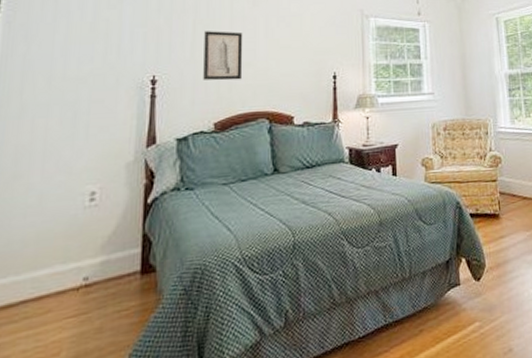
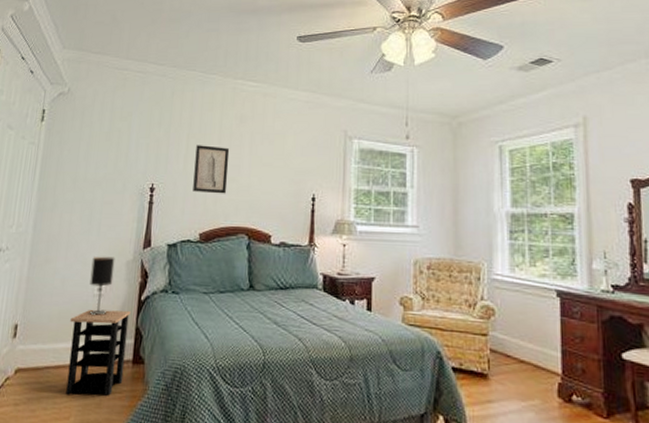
side table: none [53,218,135,328] -> present [66,309,131,396]
table lamp: none [78,160,111,230] -> present [89,256,115,315]

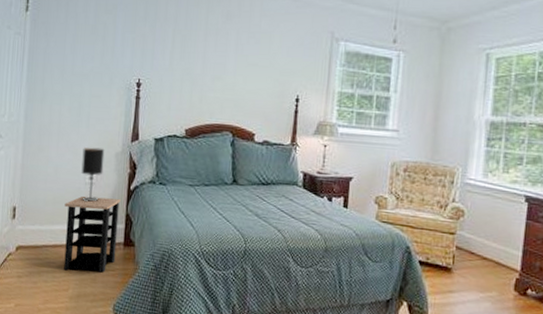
wall art: present [193,145,230,194] -> none [179,41,216,92]

